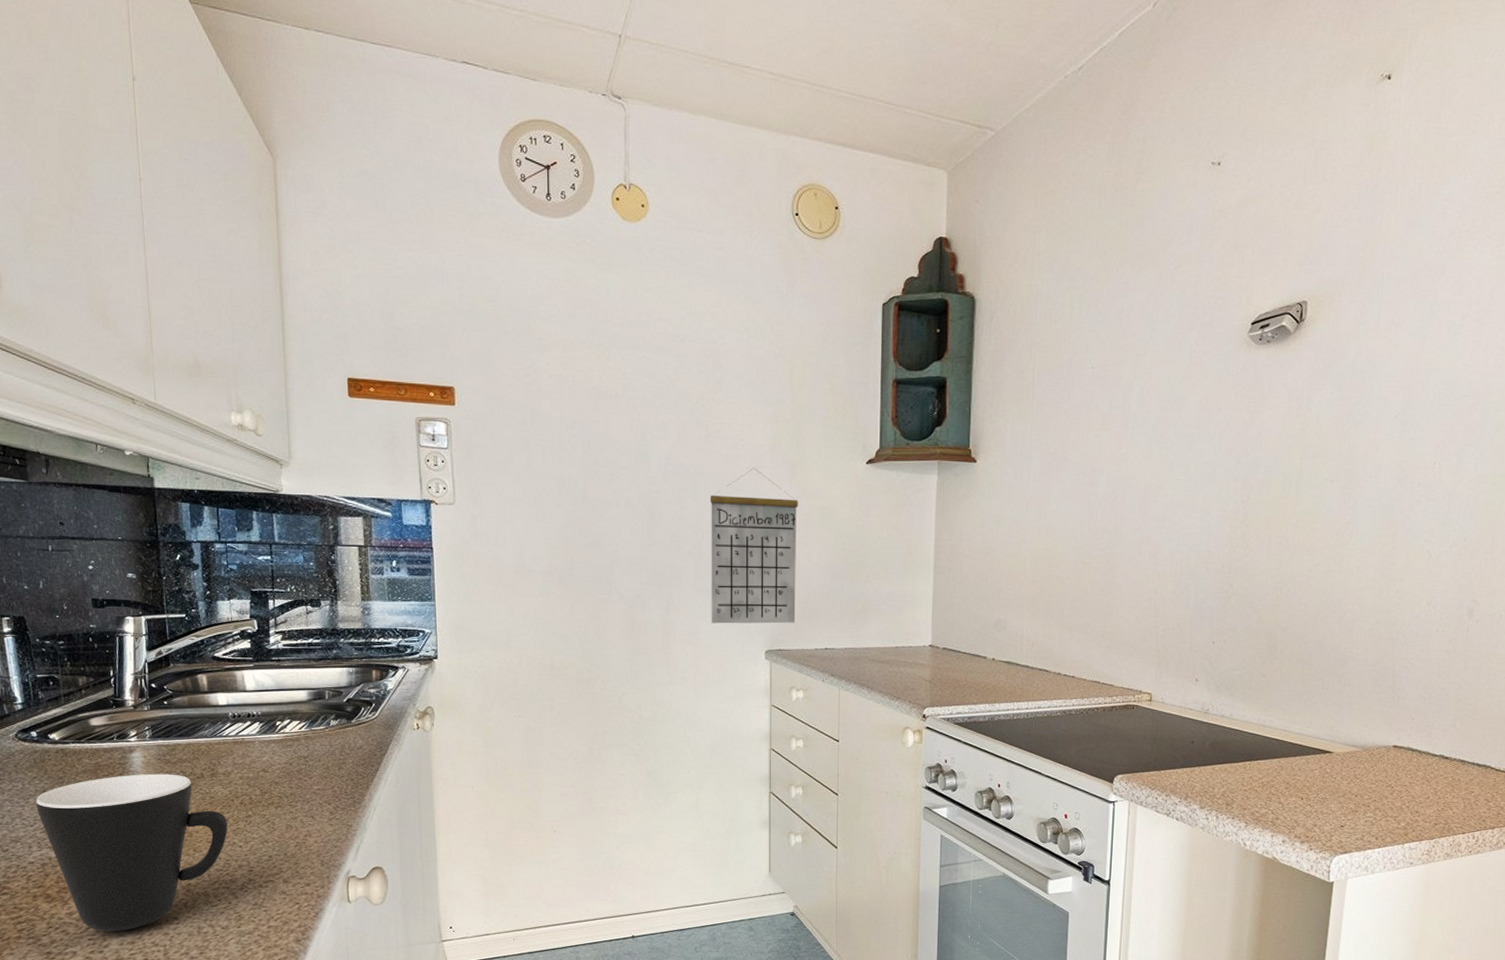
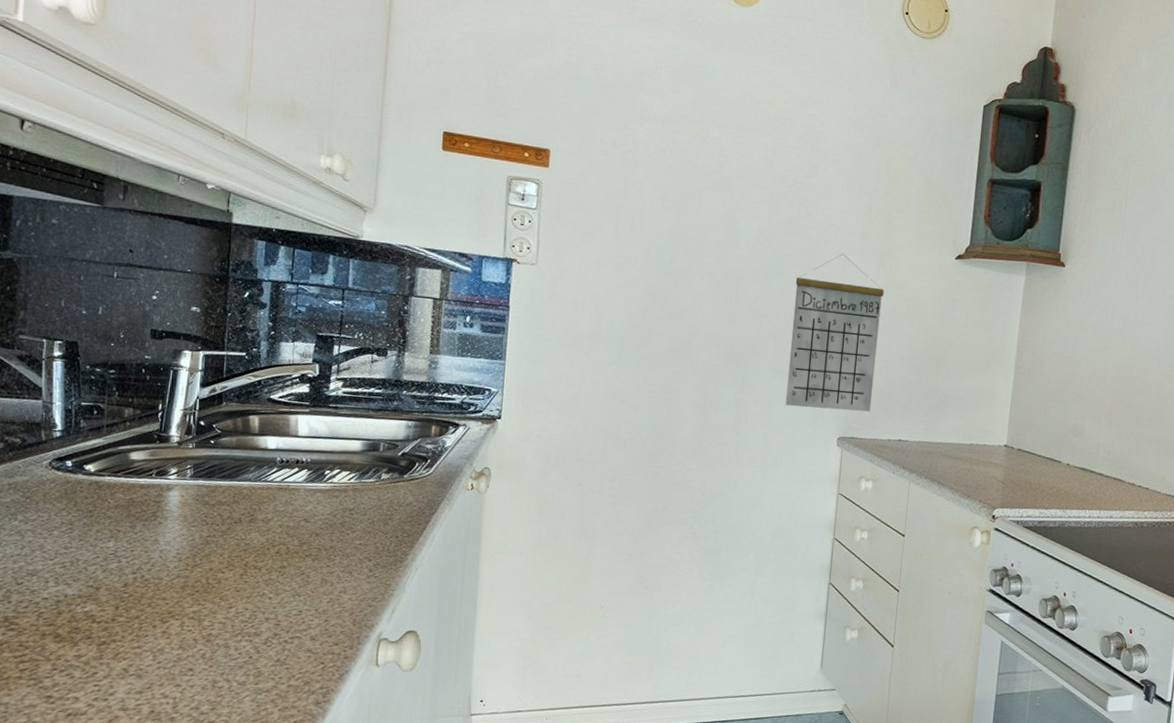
mug: present [35,773,228,932] -> none [59,513,260,679]

